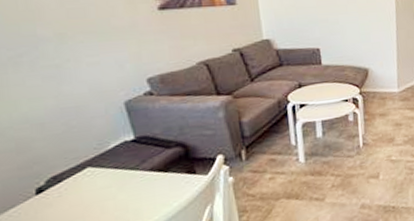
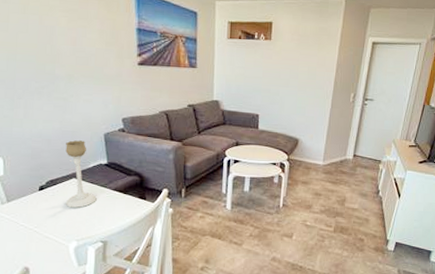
candle holder: none [69,116,127,207] -> present [65,140,97,208]

